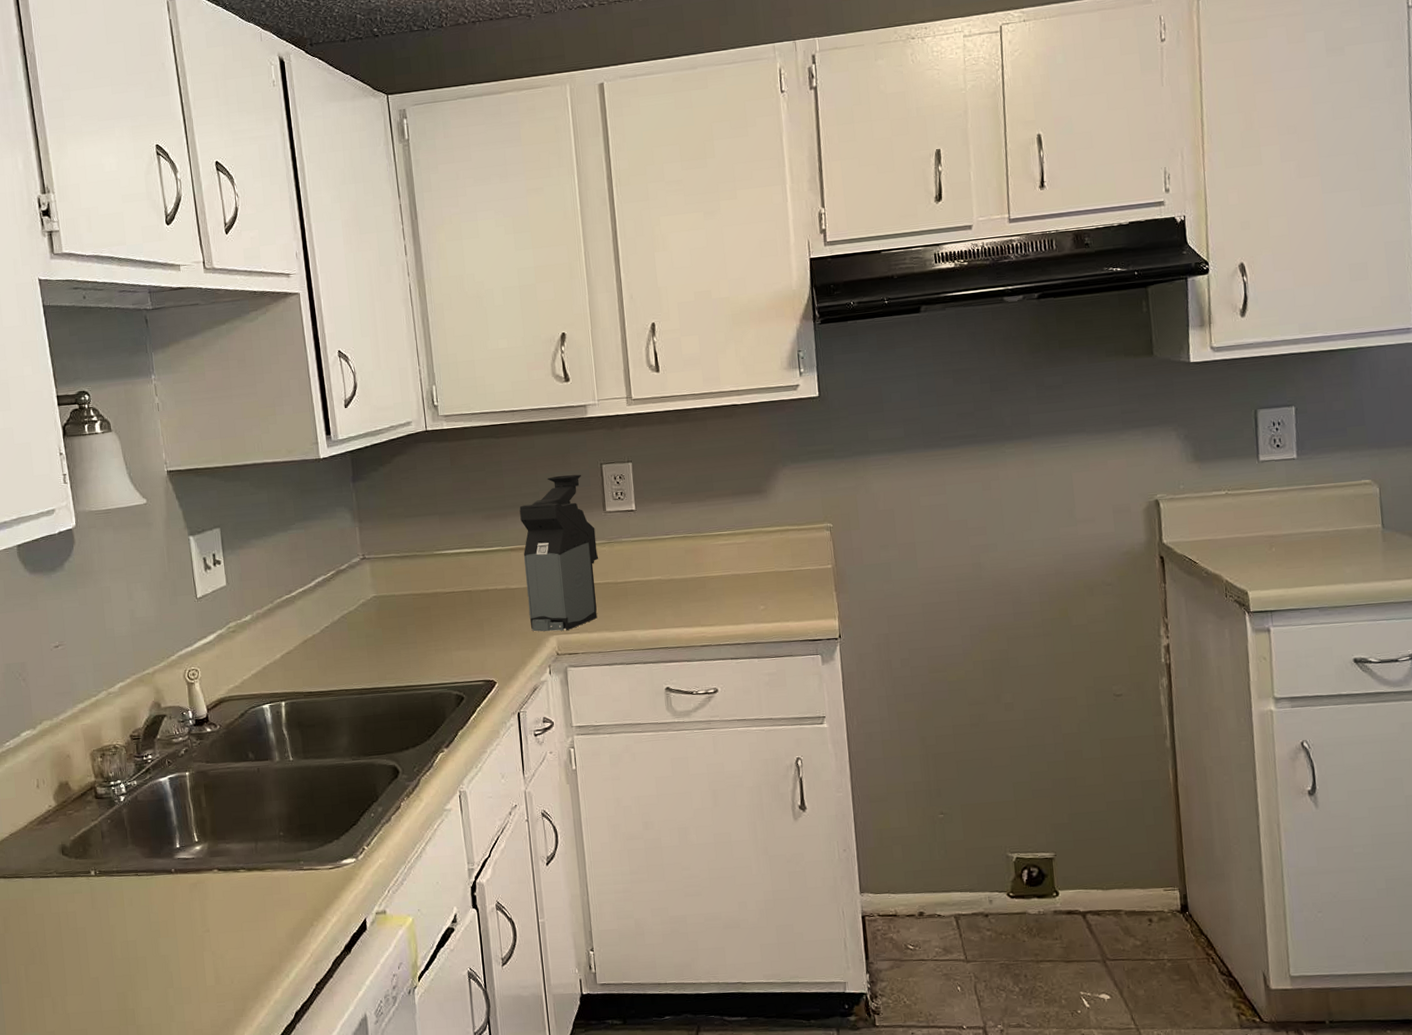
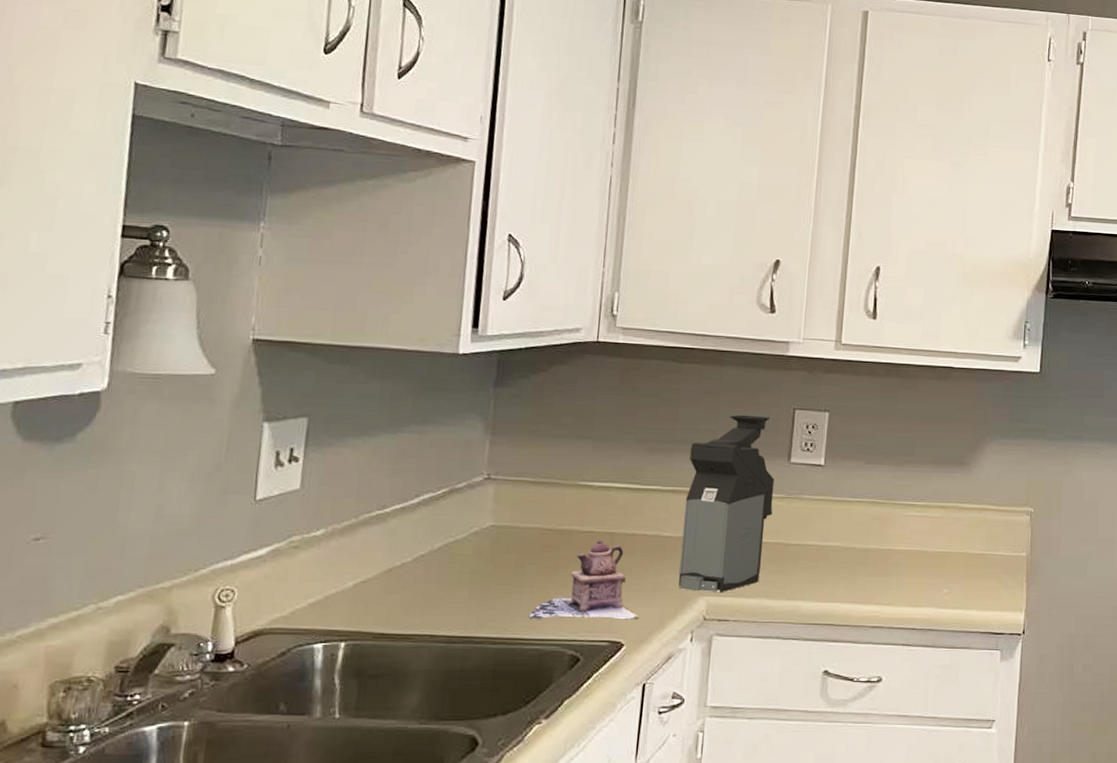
teapot: none [417,599,504,669] -> present [529,541,639,620]

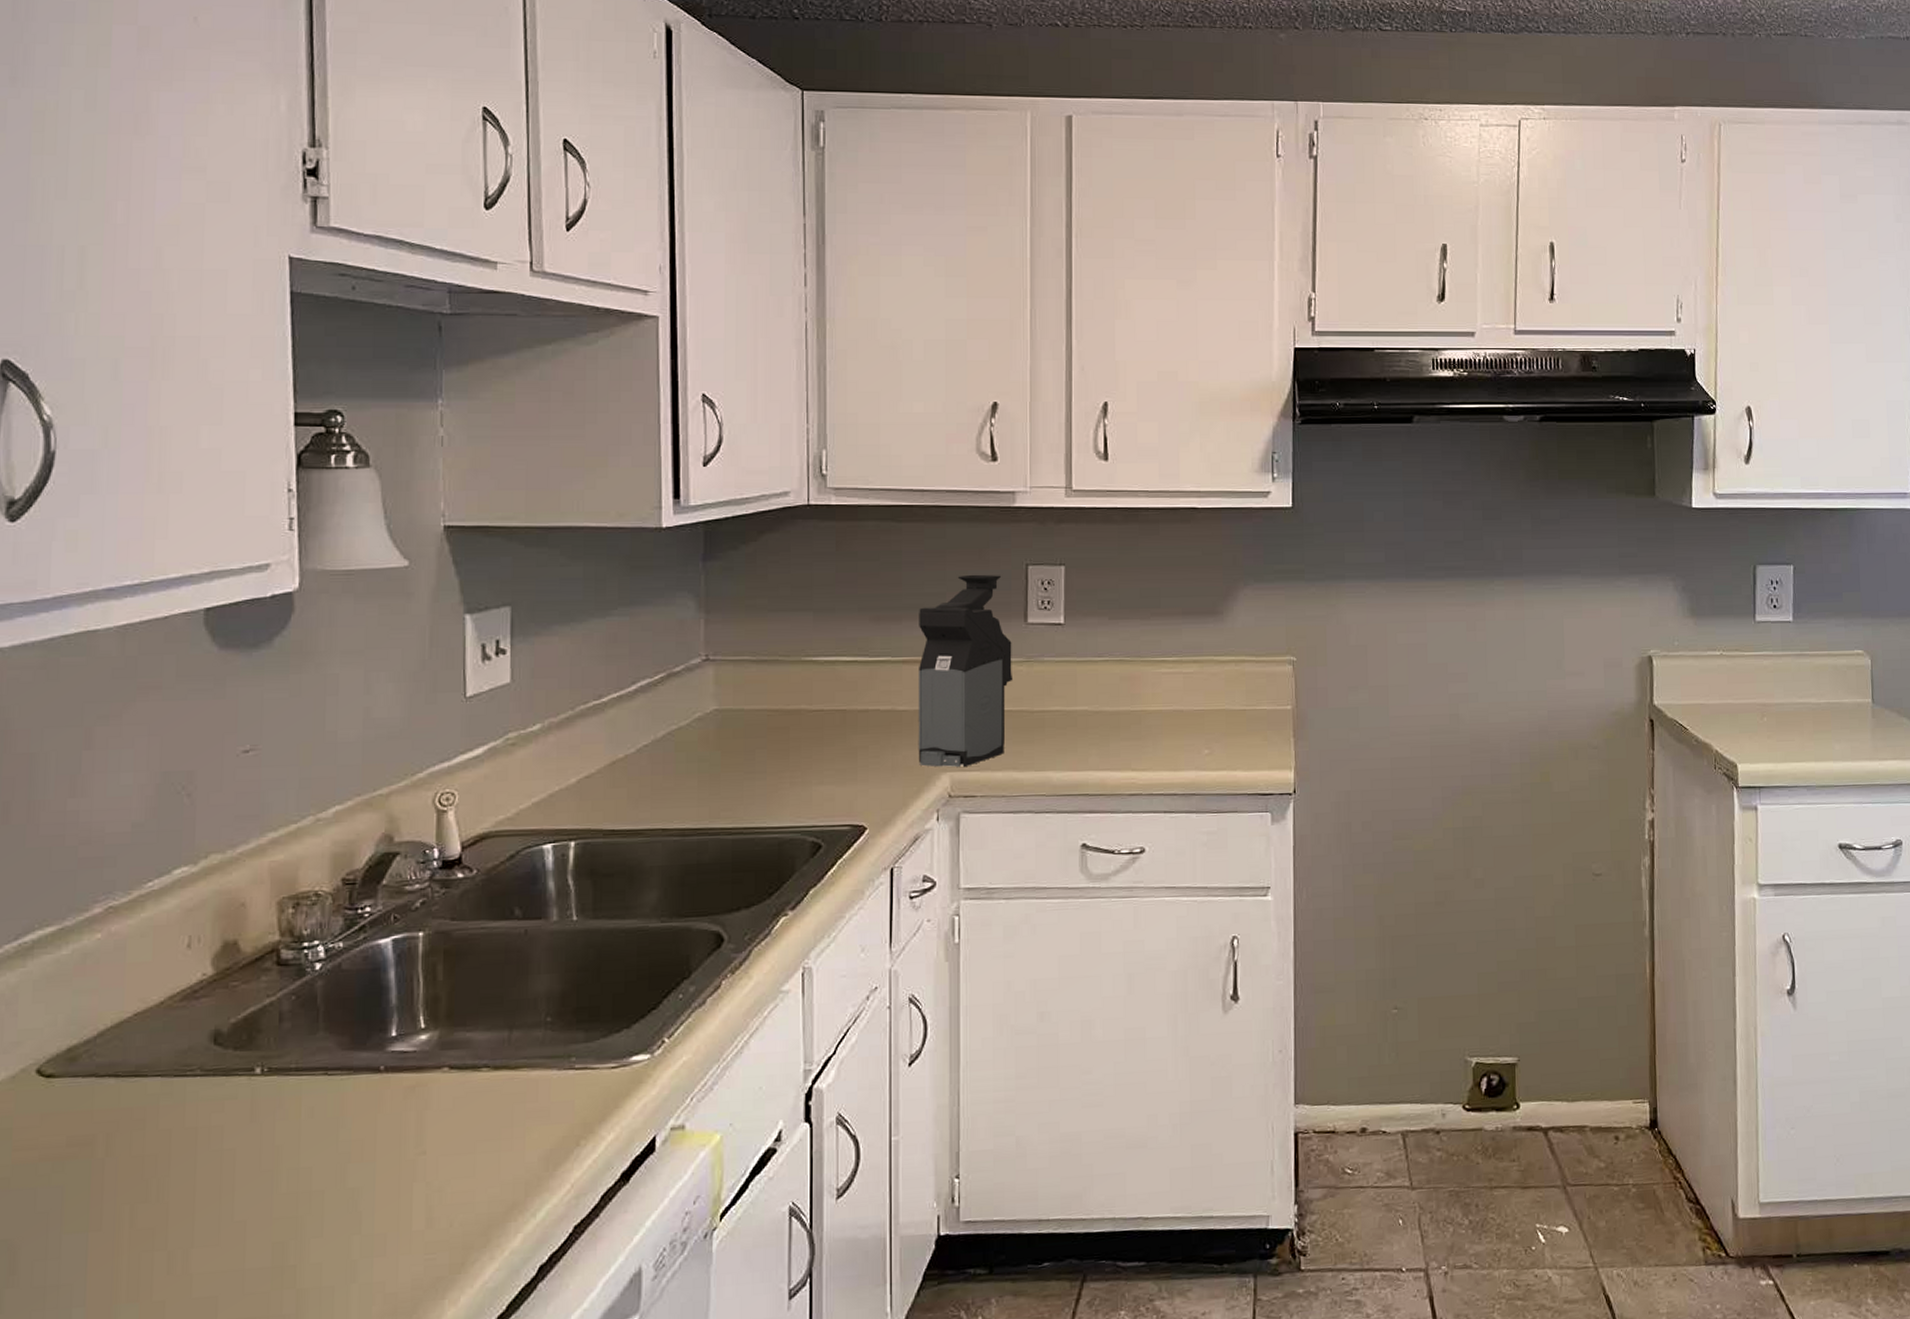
teapot: present [529,541,639,620] -> none [764,719,880,806]

